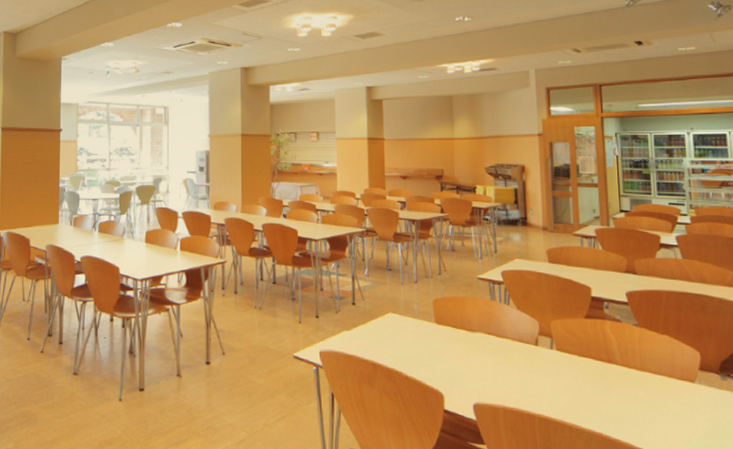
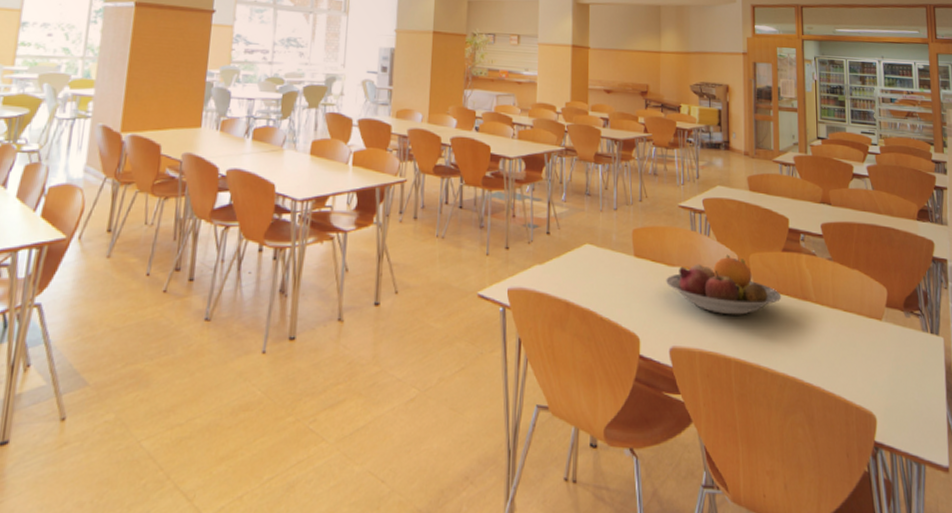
fruit bowl: none [466,321,586,376] -> present [665,254,782,315]

